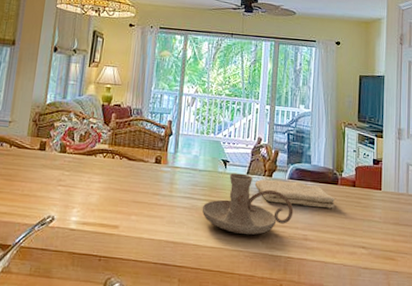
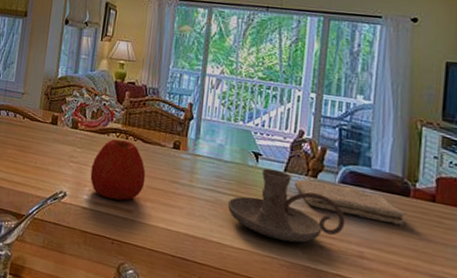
apple: none [78,159,131,218] -> present [90,139,146,201]

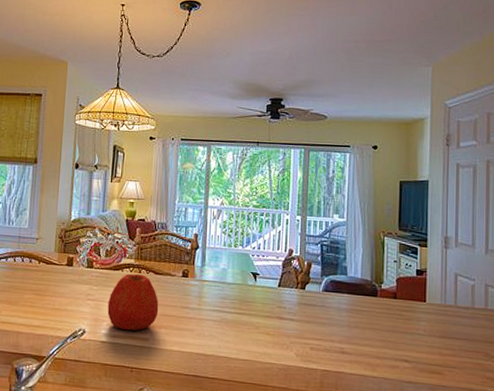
candle holder: present [227,168,346,243] -> none [232,285,329,348]
washcloth: present [294,179,406,226] -> none [286,291,375,322]

